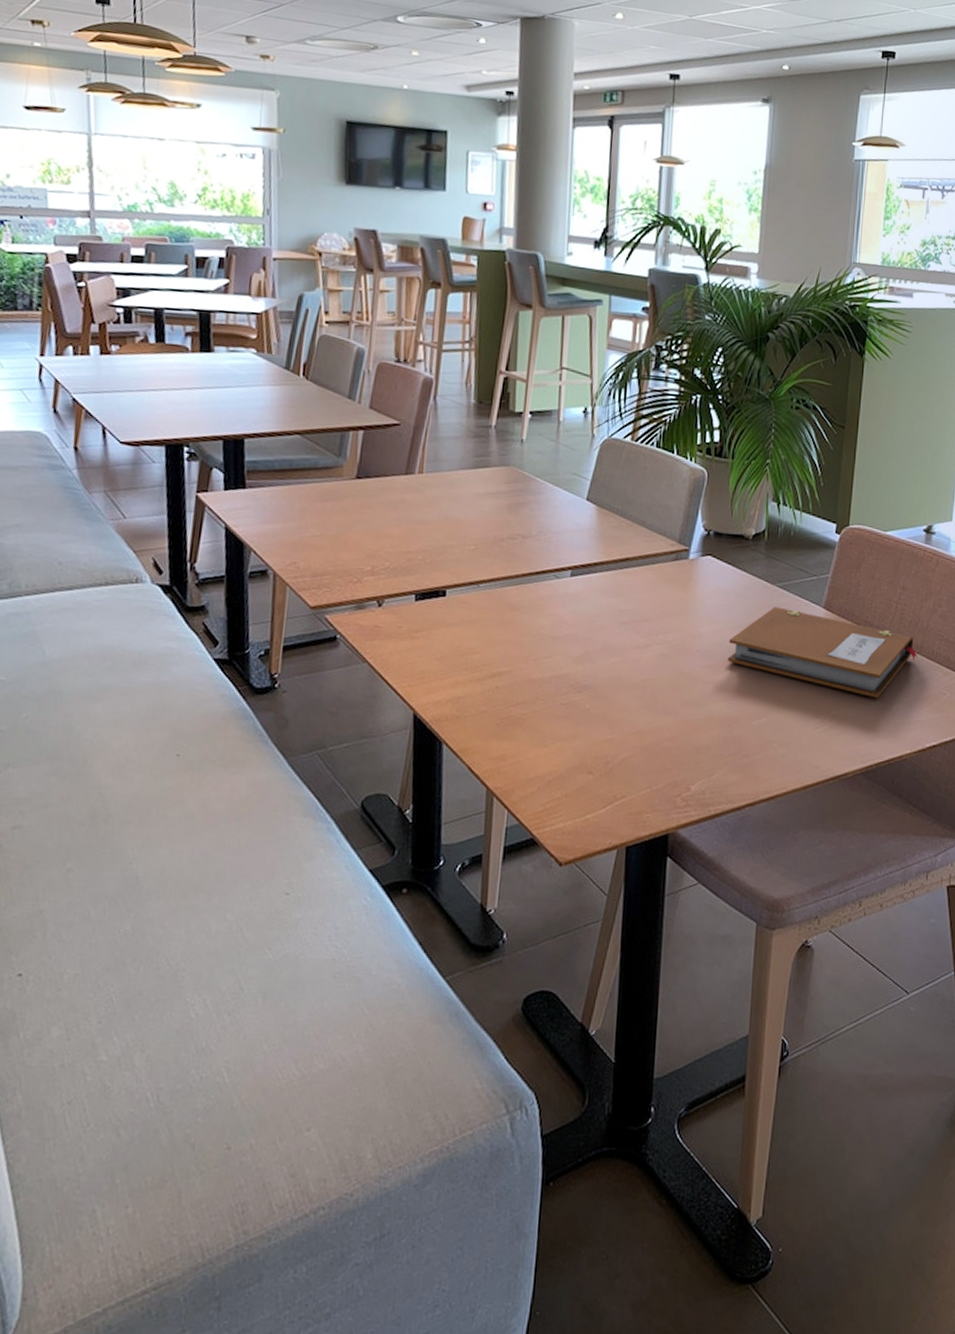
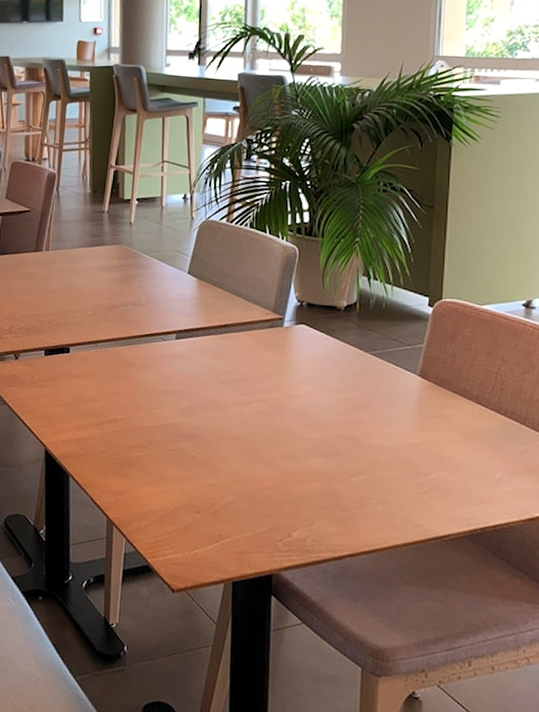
notebook: present [728,606,917,699] -> none [324,373,521,465]

